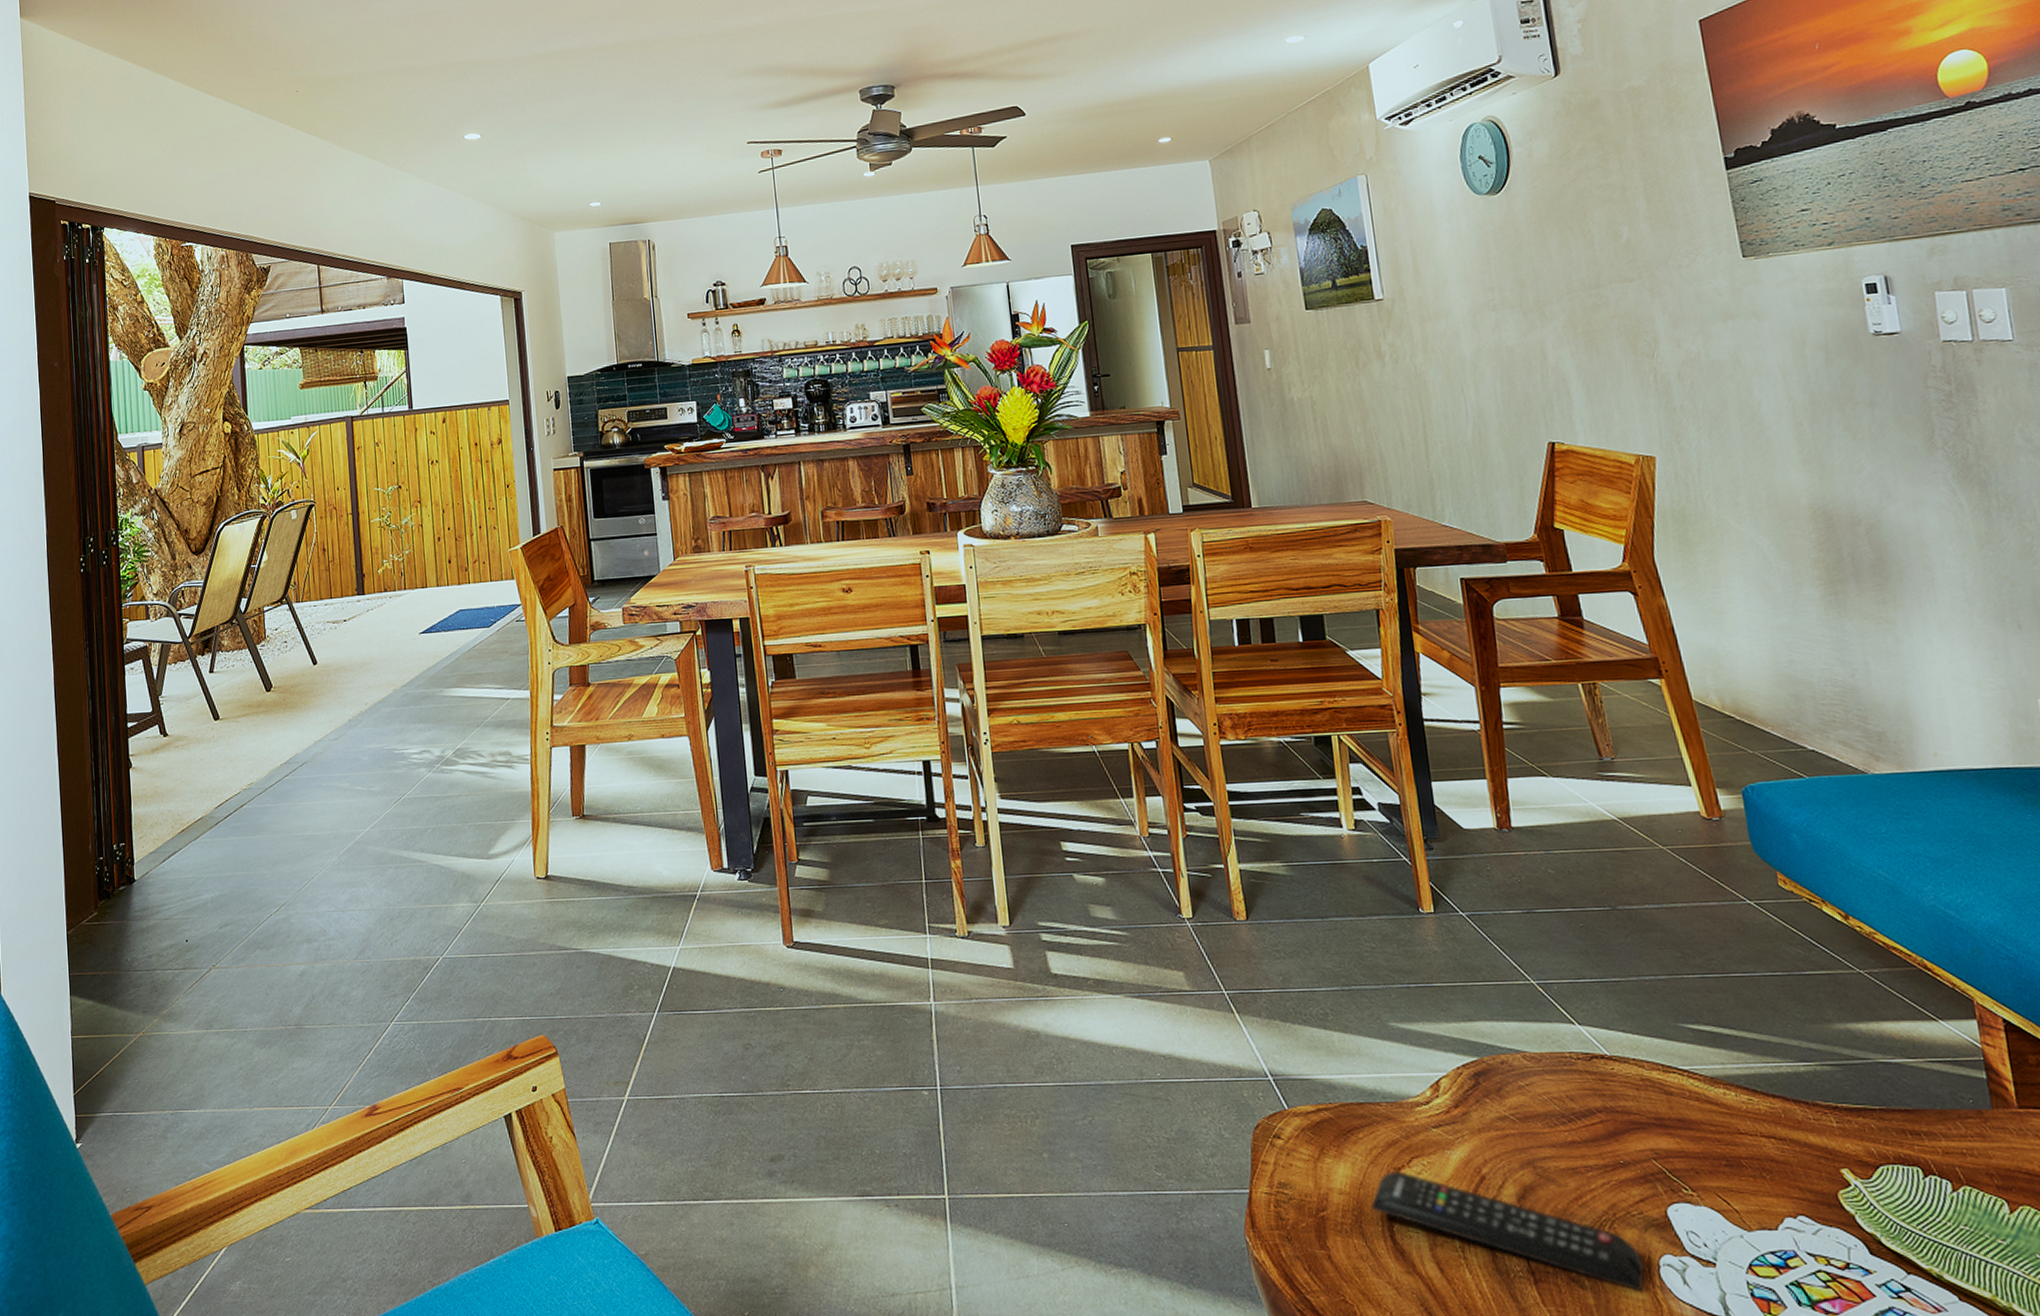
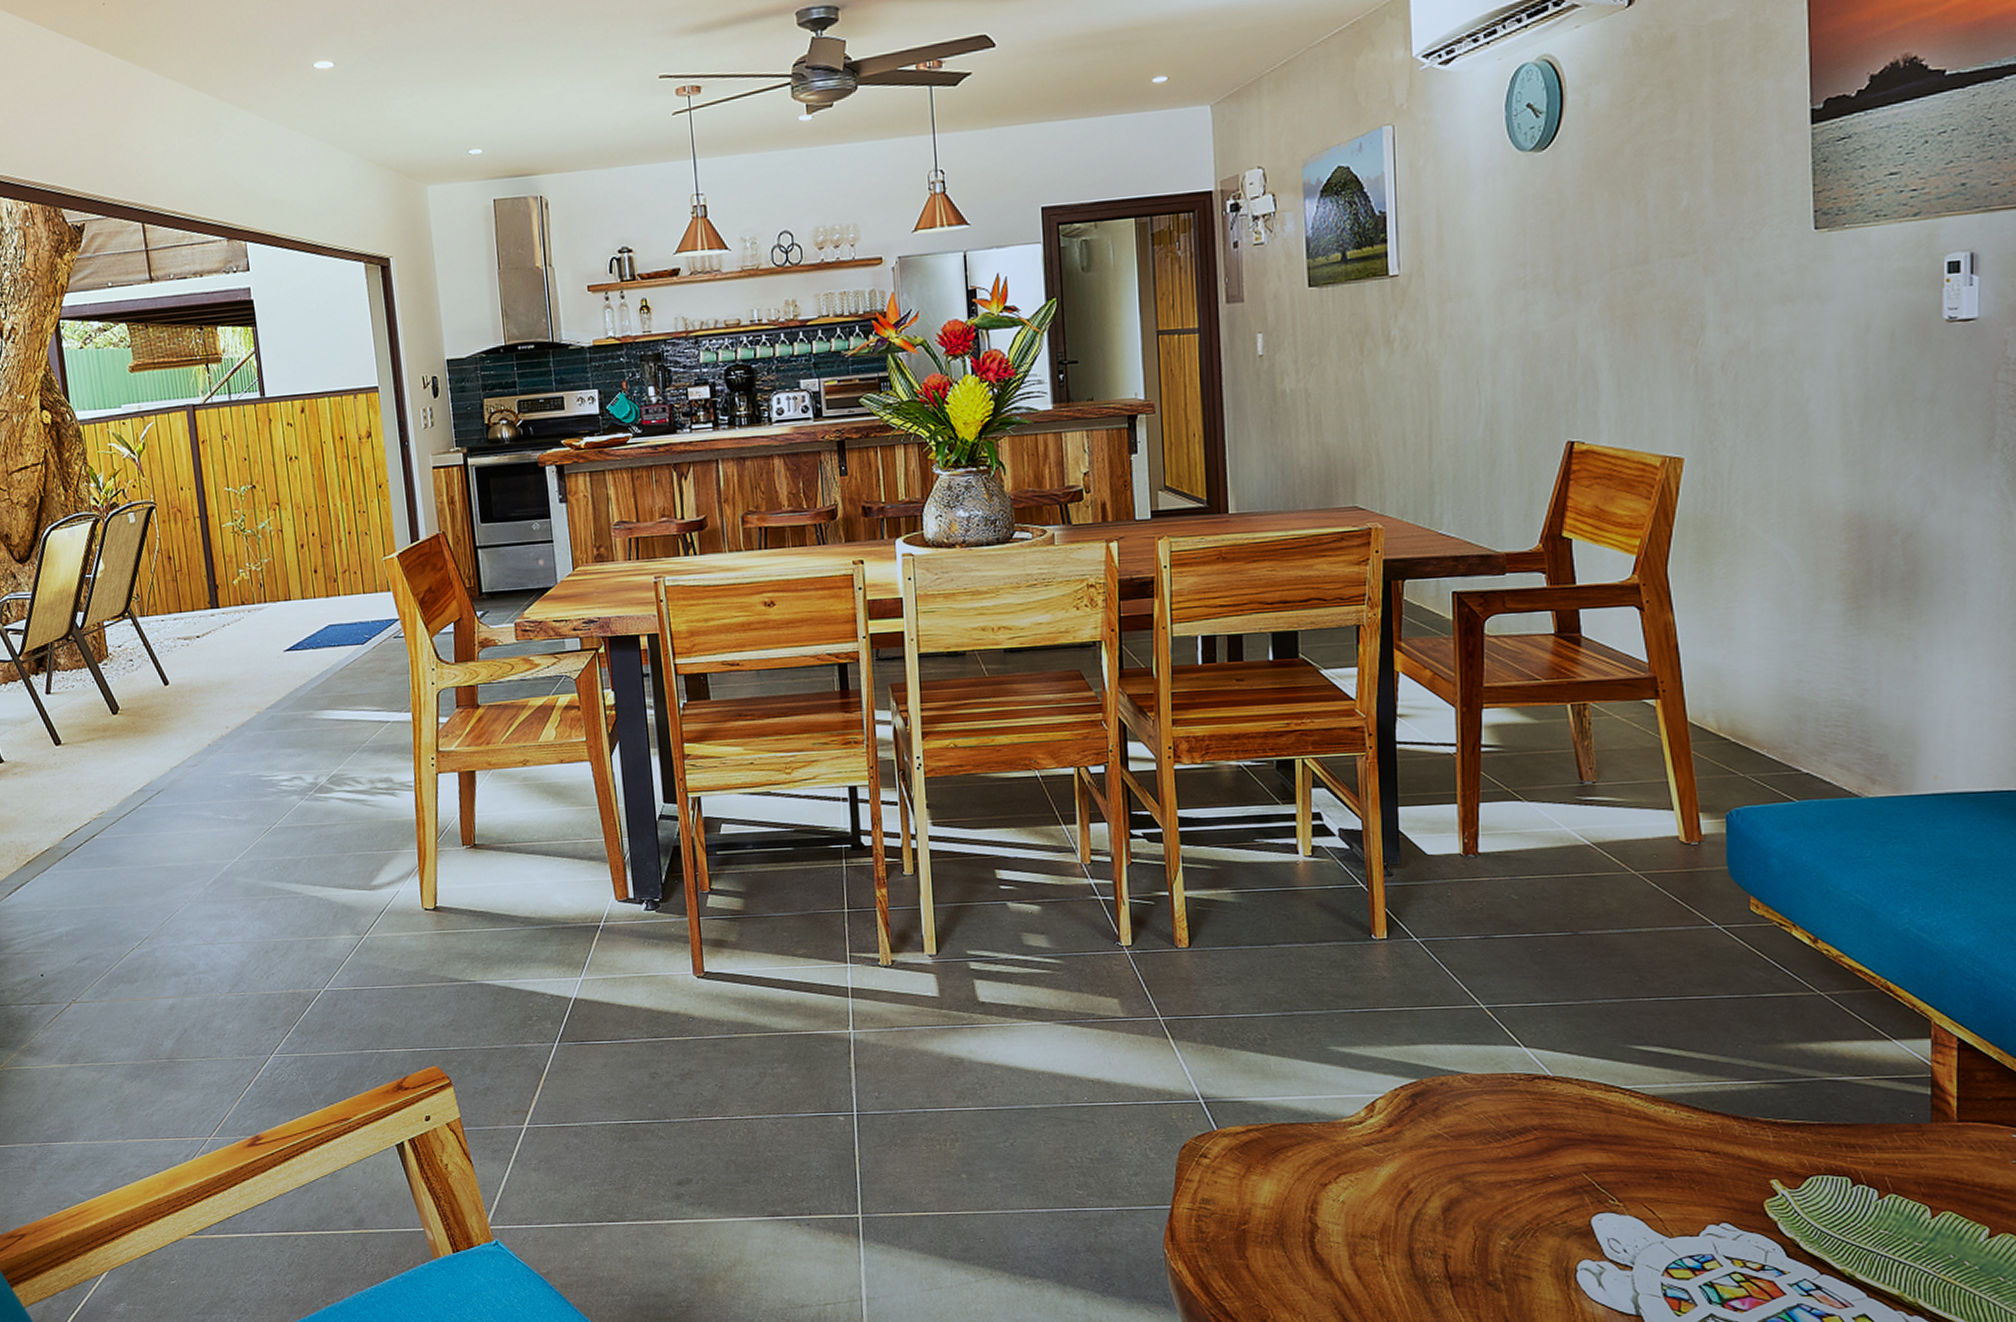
remote control: present [1370,1171,1645,1292] -> none [1293,1187,1562,1293]

